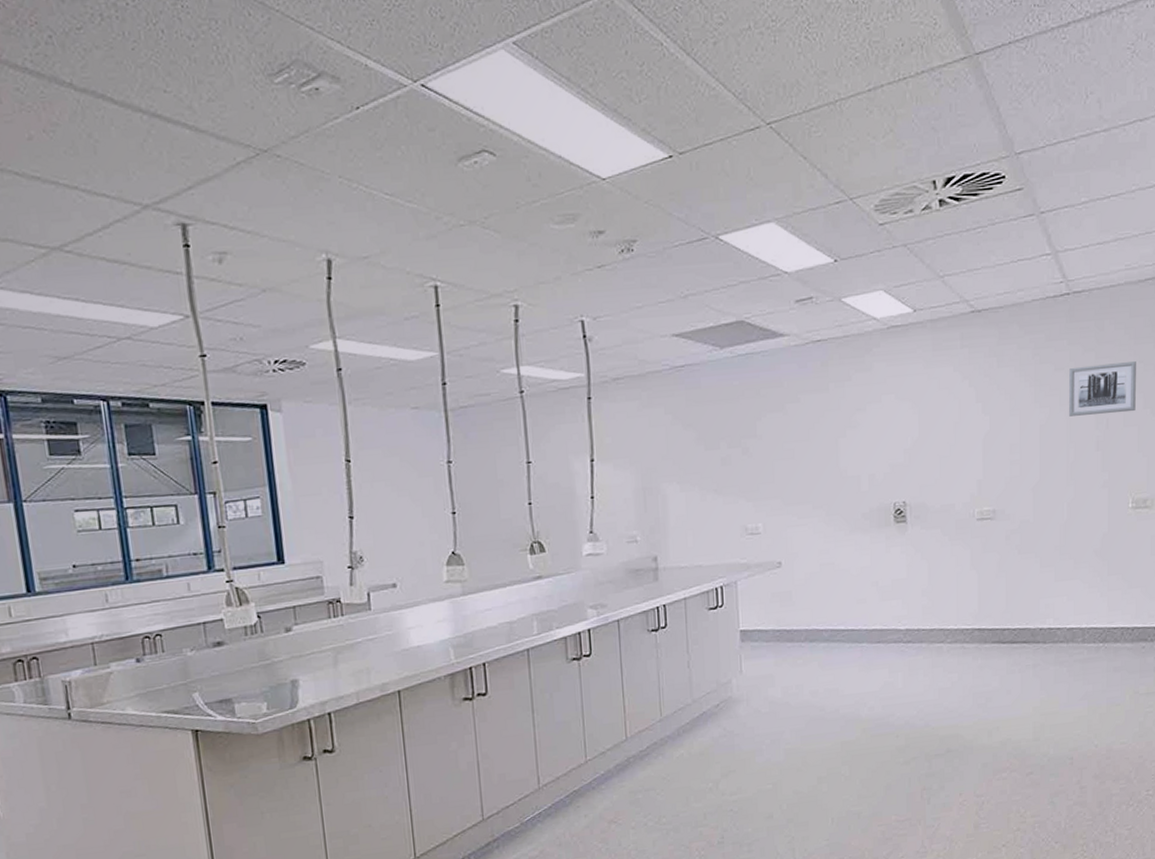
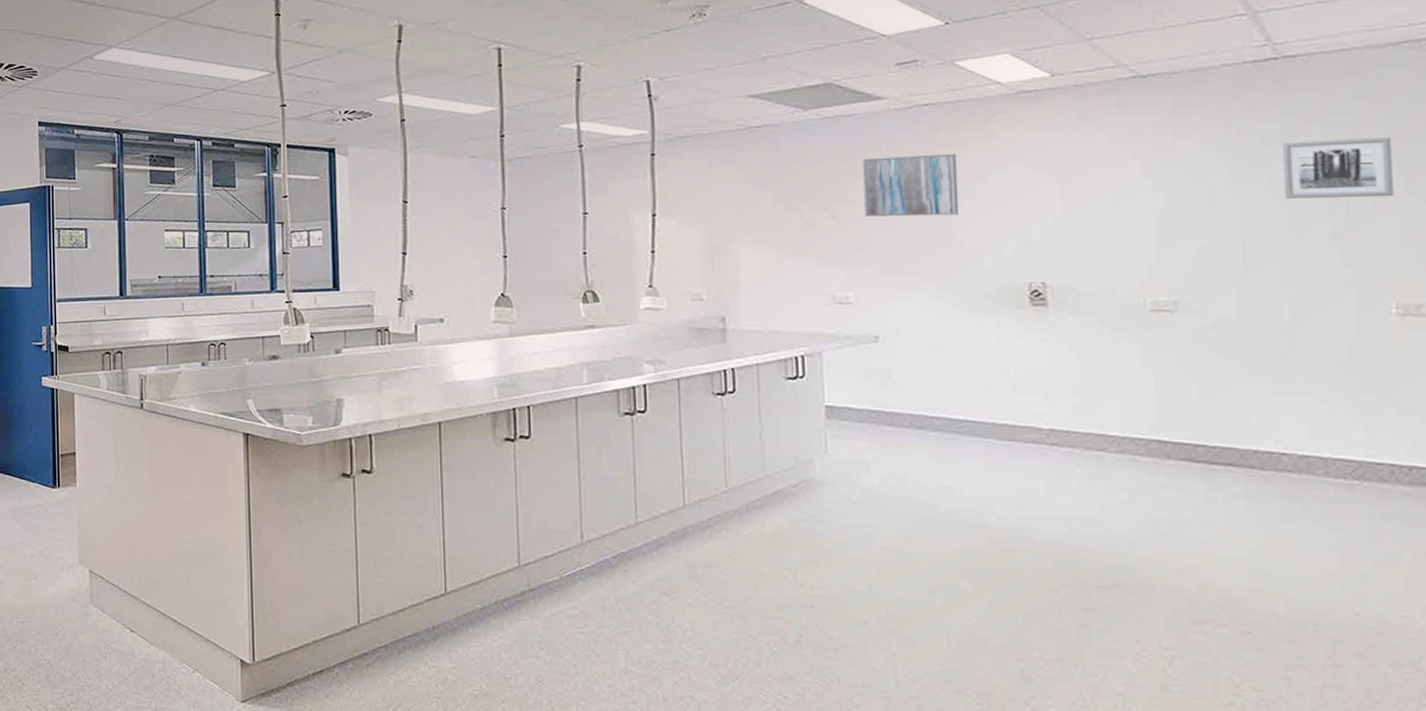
wall art: none [769,386,844,451] -> present [862,153,960,217]

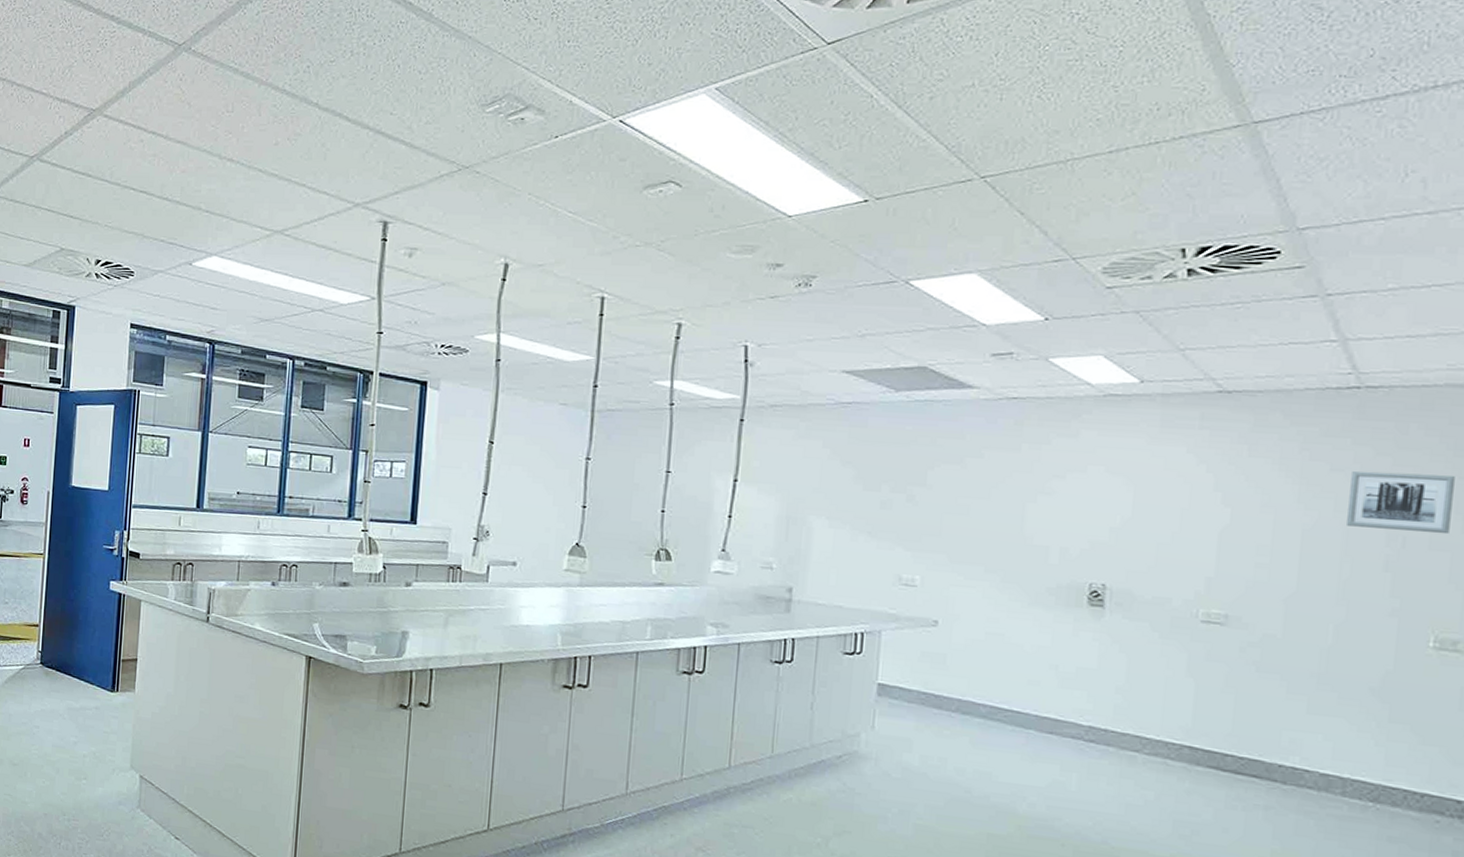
wall art: present [862,153,960,217] -> none [941,445,1038,510]

